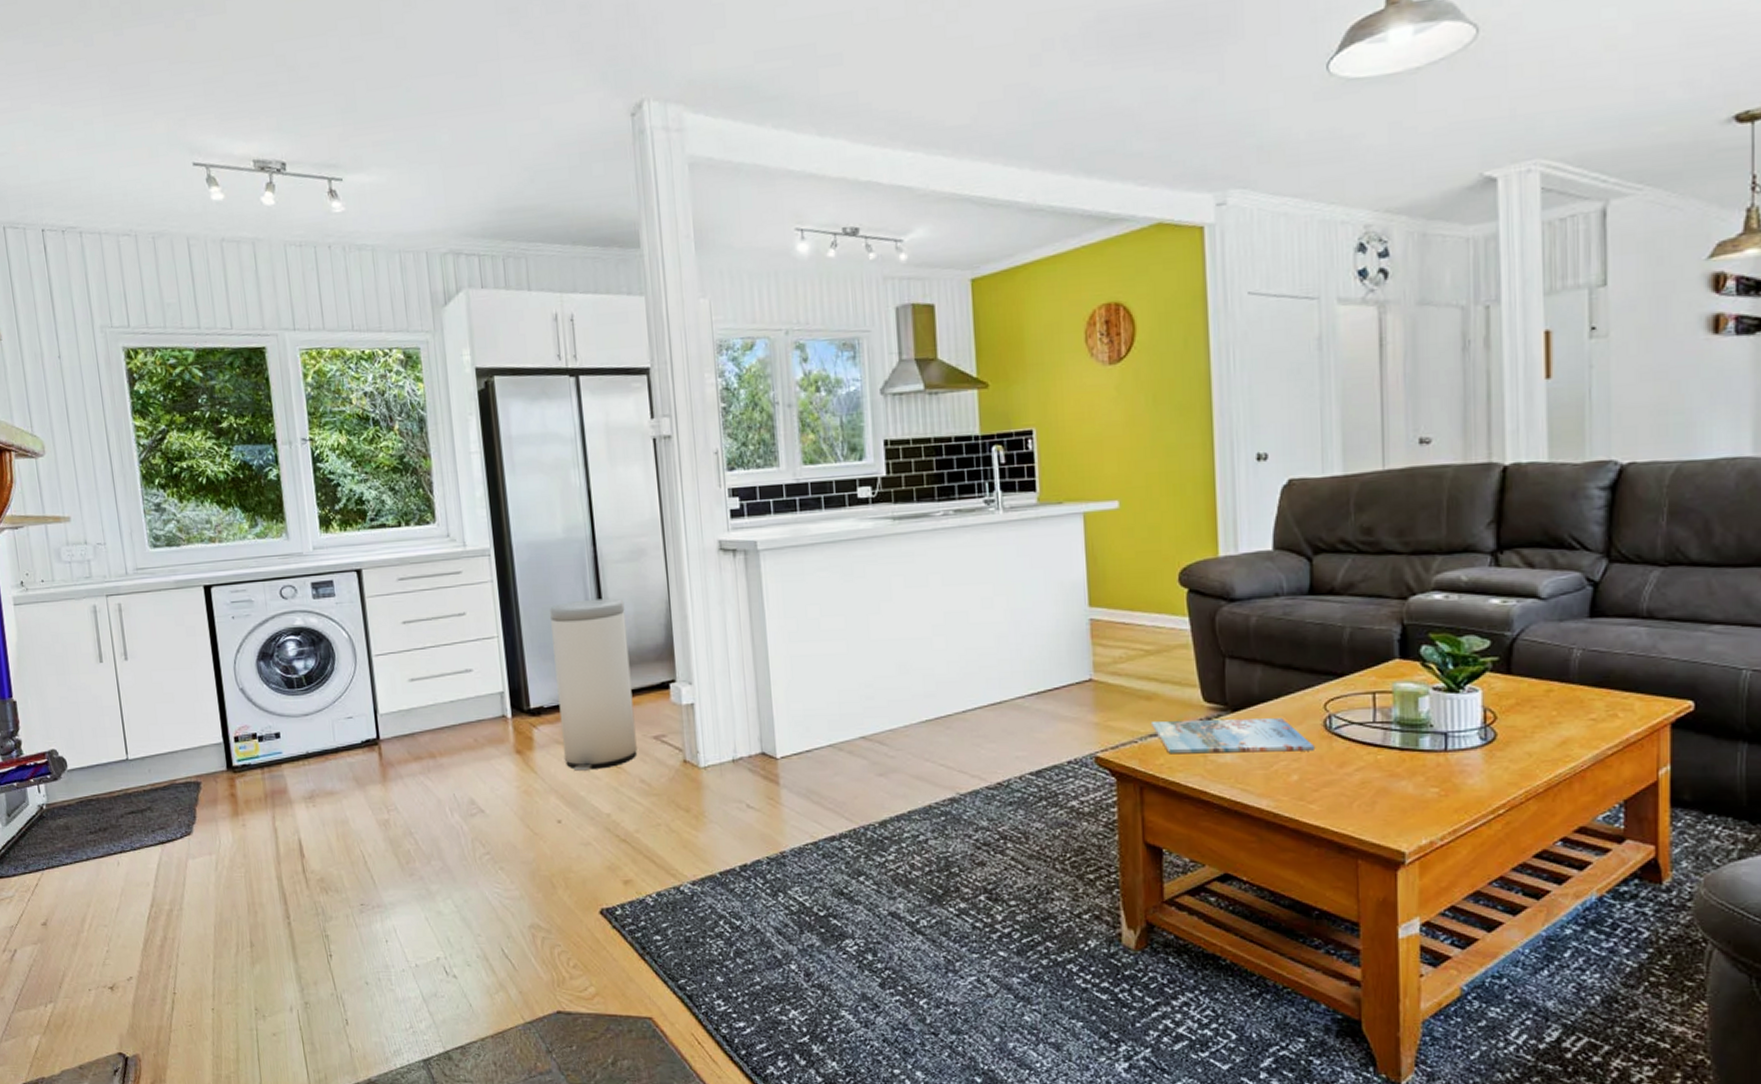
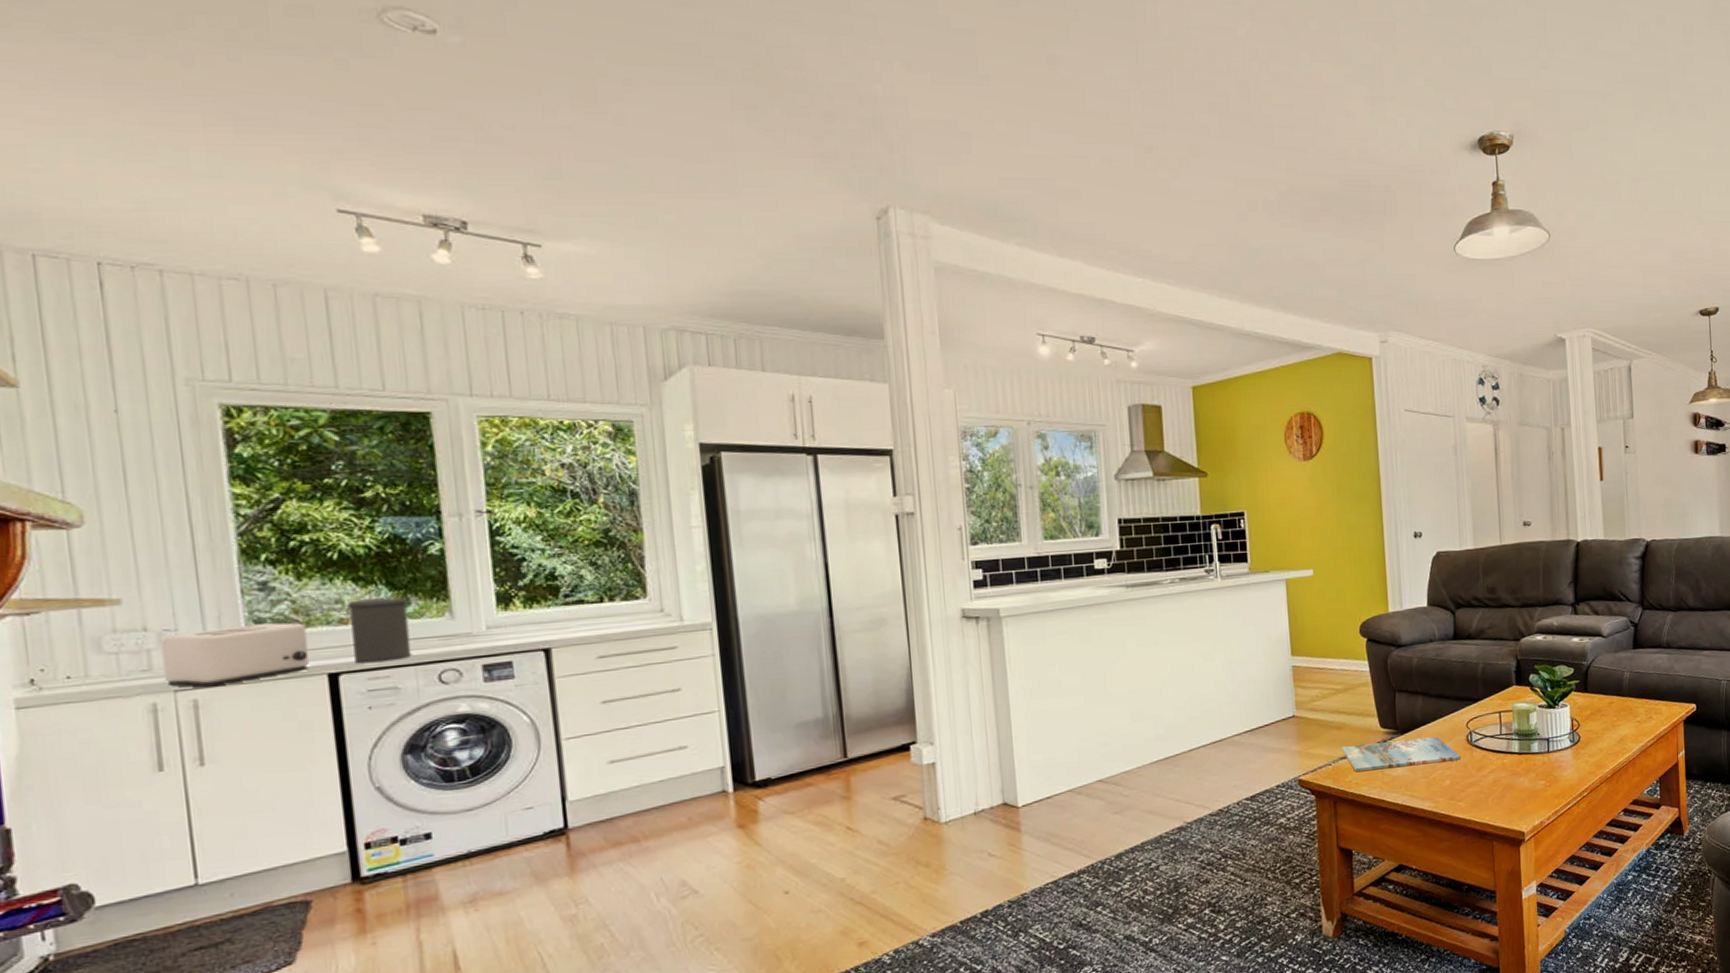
toaster: none [95,539,191,594] -> present [160,622,310,688]
canister: none [214,519,260,578] -> present [347,597,412,664]
pedal bin: present [550,598,637,772] -> none [780,666,875,841]

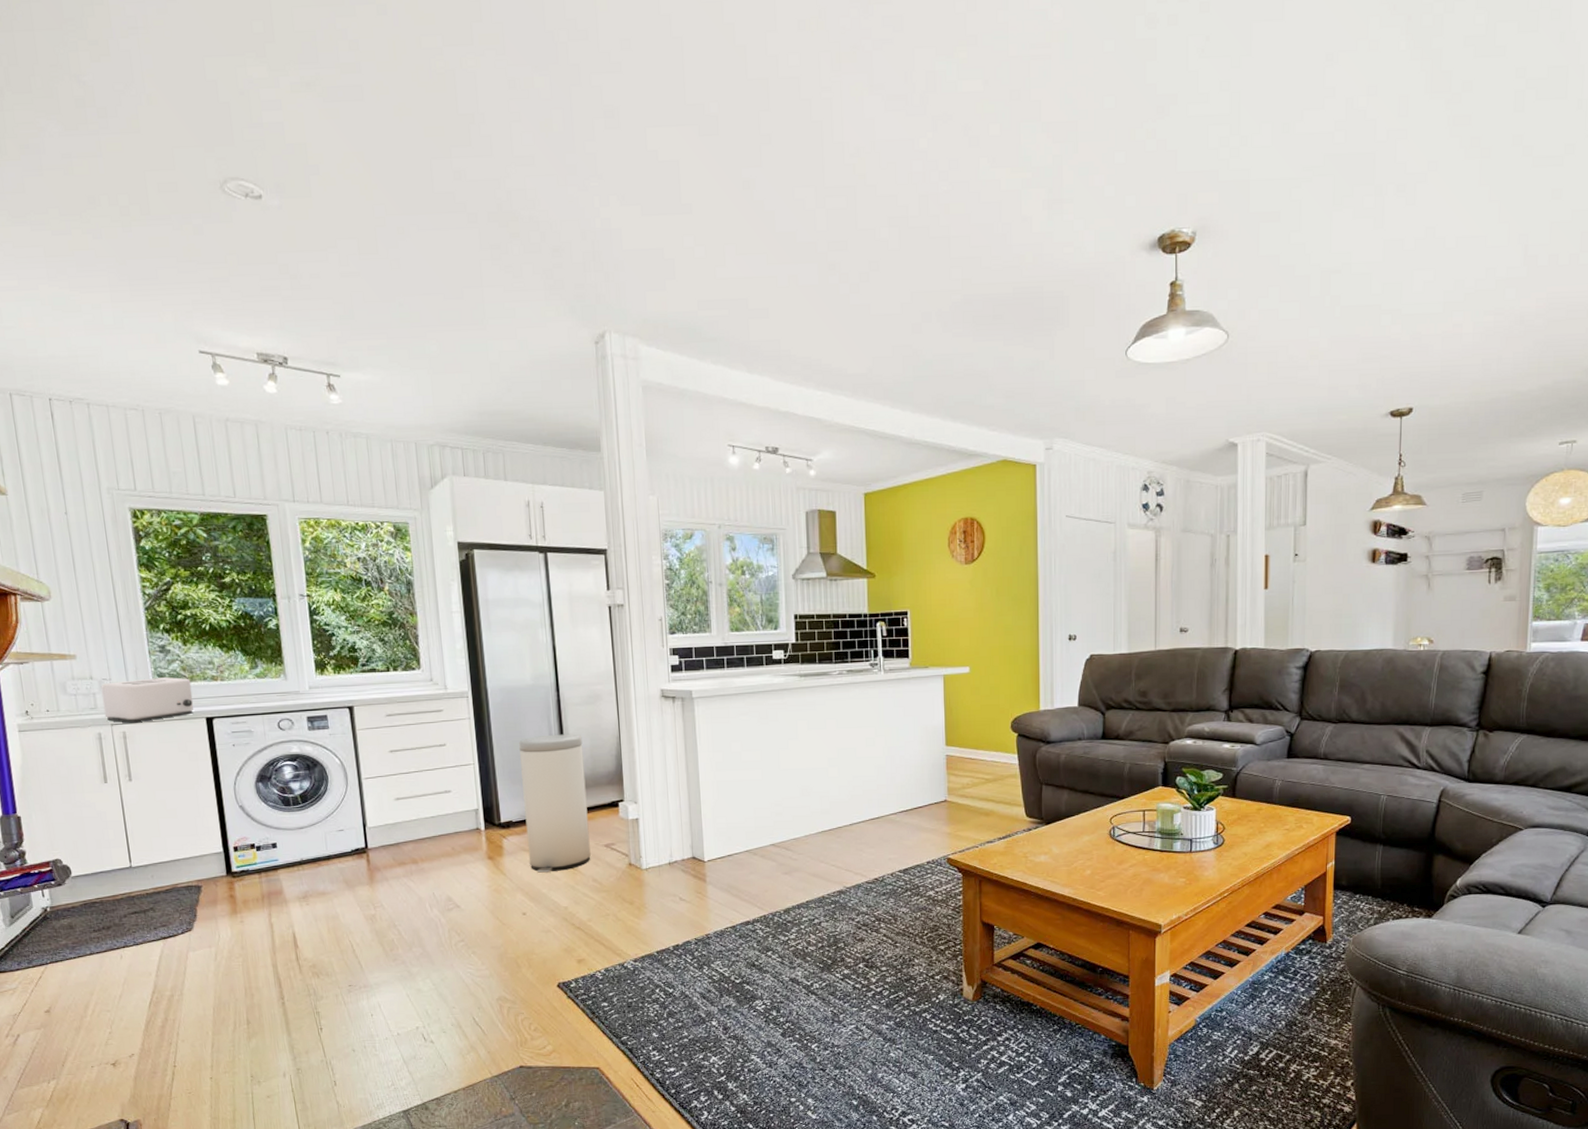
canister: present [347,597,412,664] -> none [216,661,260,711]
pedal bin: none [780,666,875,841] -> present [519,734,591,874]
magazine: present [1341,736,1462,773] -> none [988,829,1103,856]

